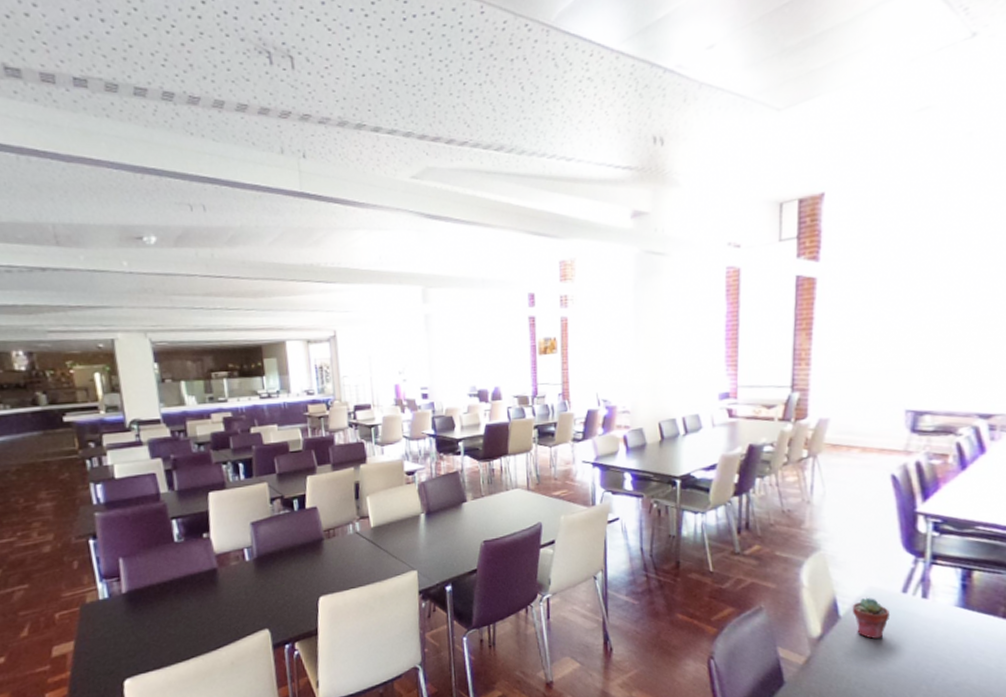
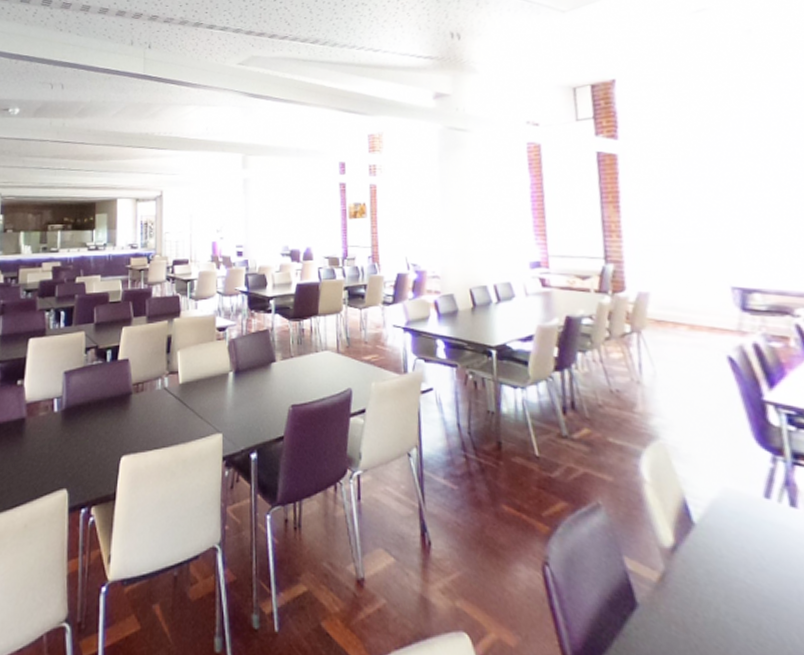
potted succulent: present [852,597,890,639] -> none [706,500,755,555]

